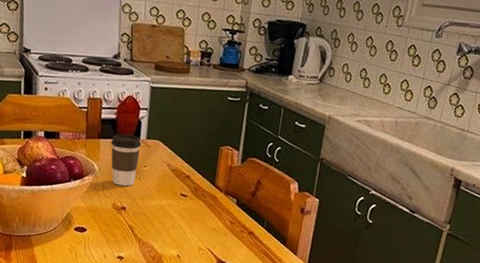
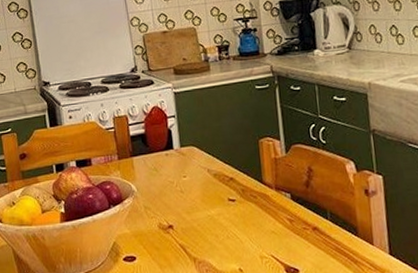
coffee cup: present [111,134,142,187] -> none [144,146,177,203]

